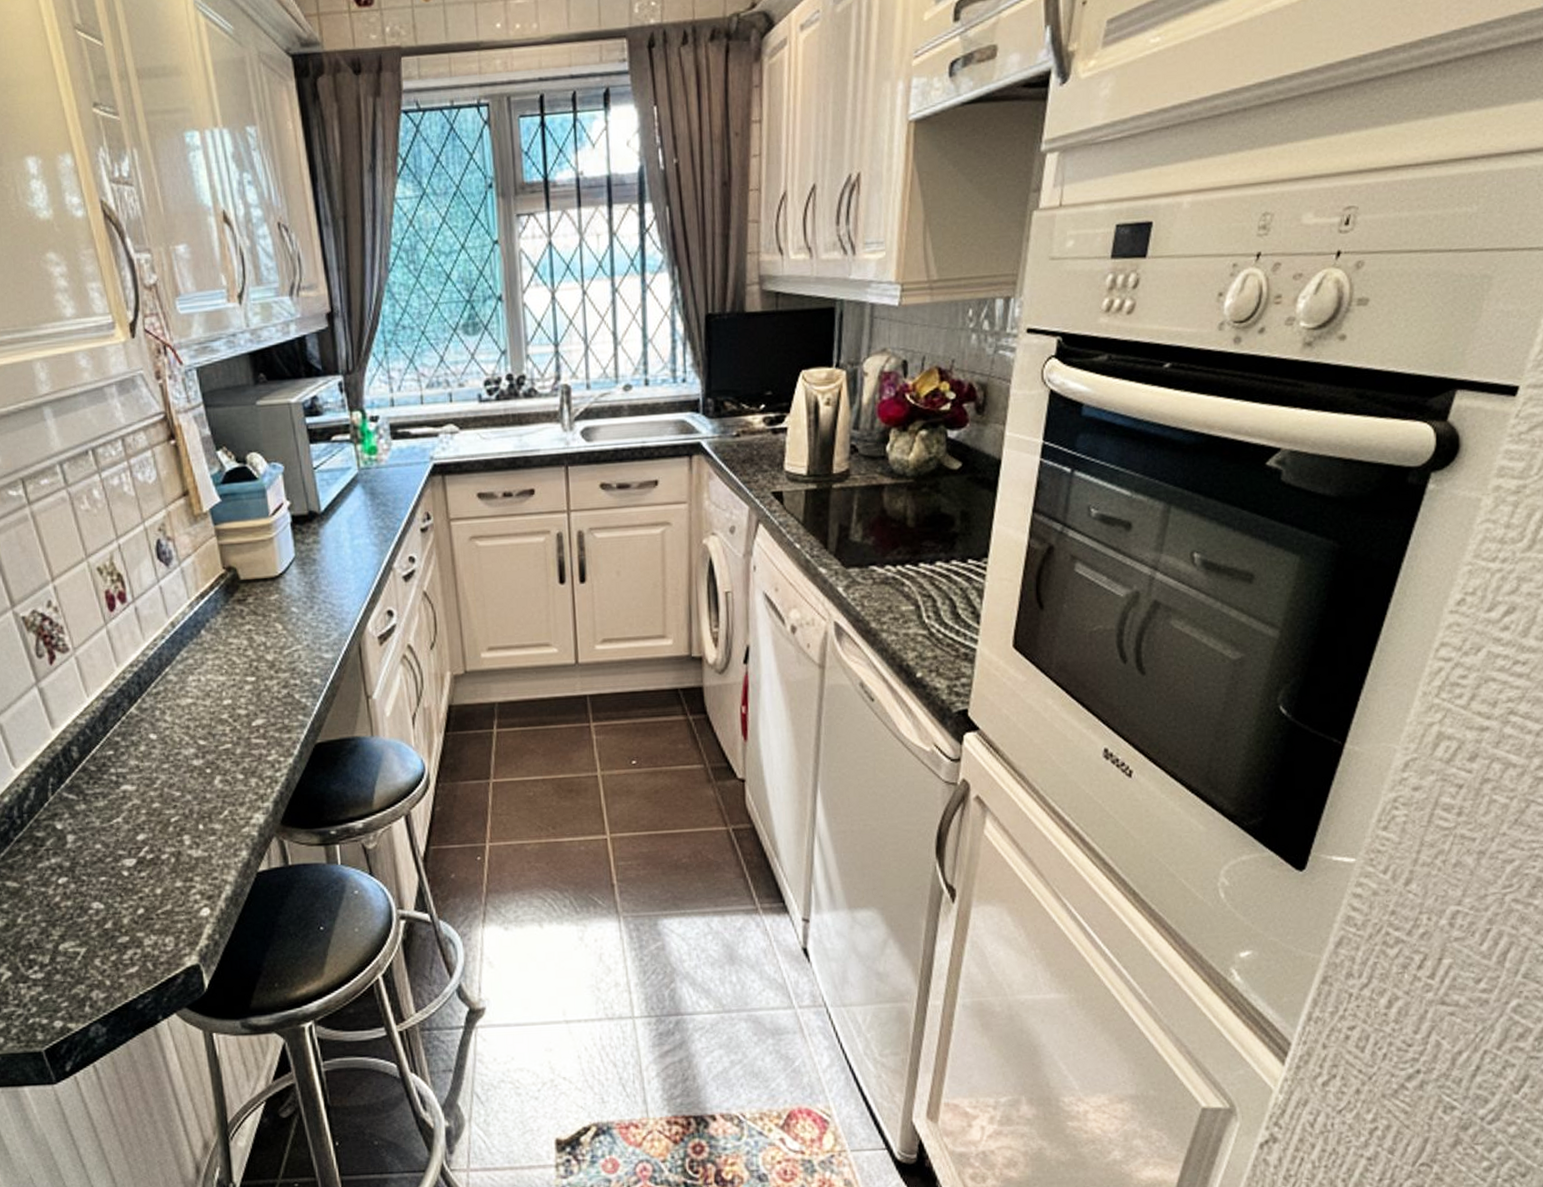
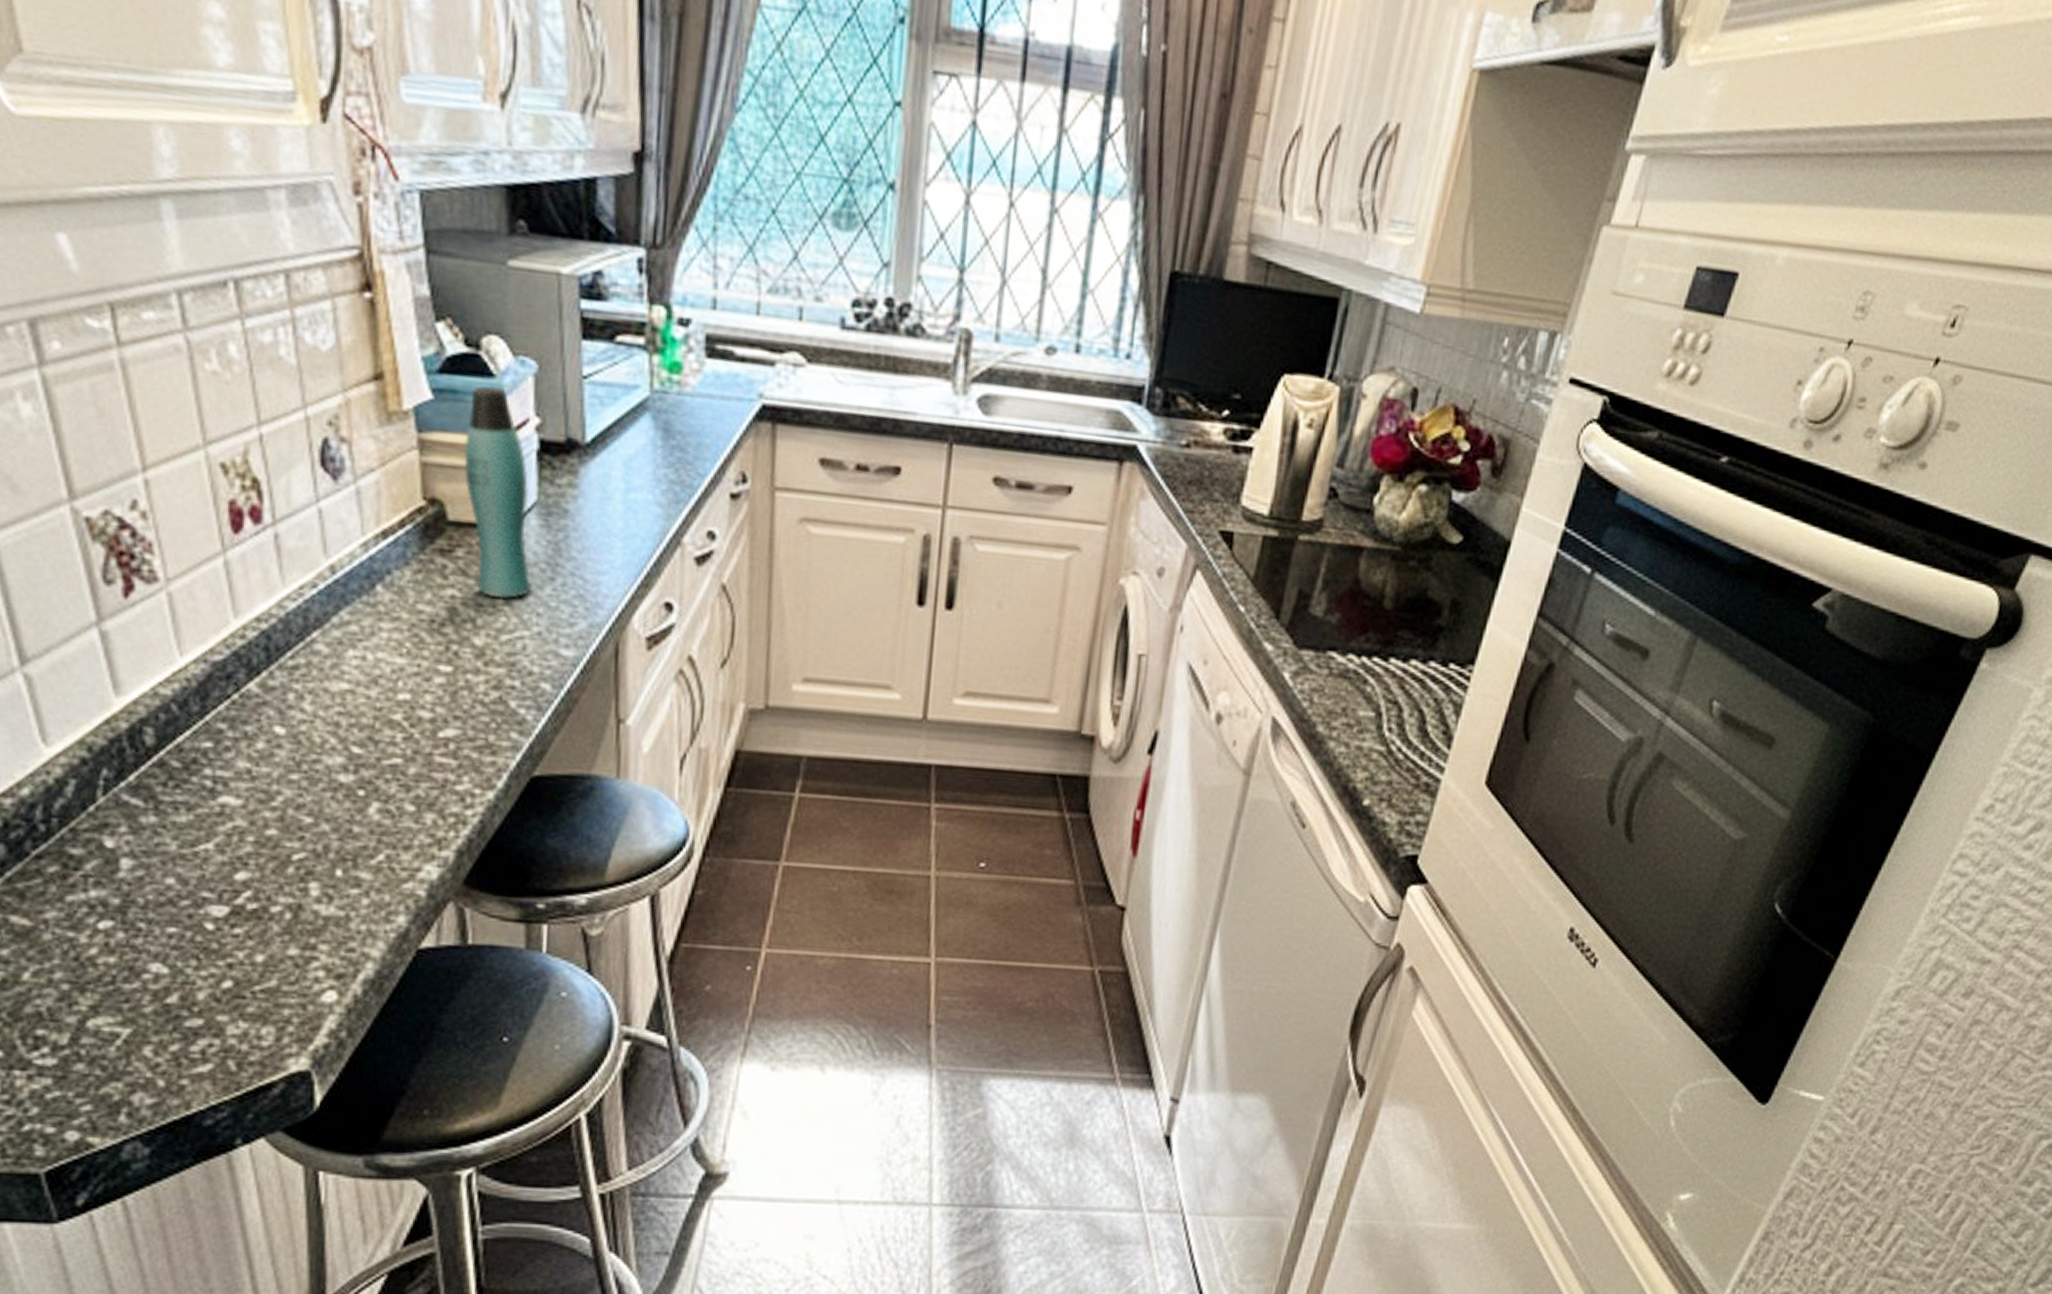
bottle: none [244,485,300,626] -> present [463,386,533,599]

